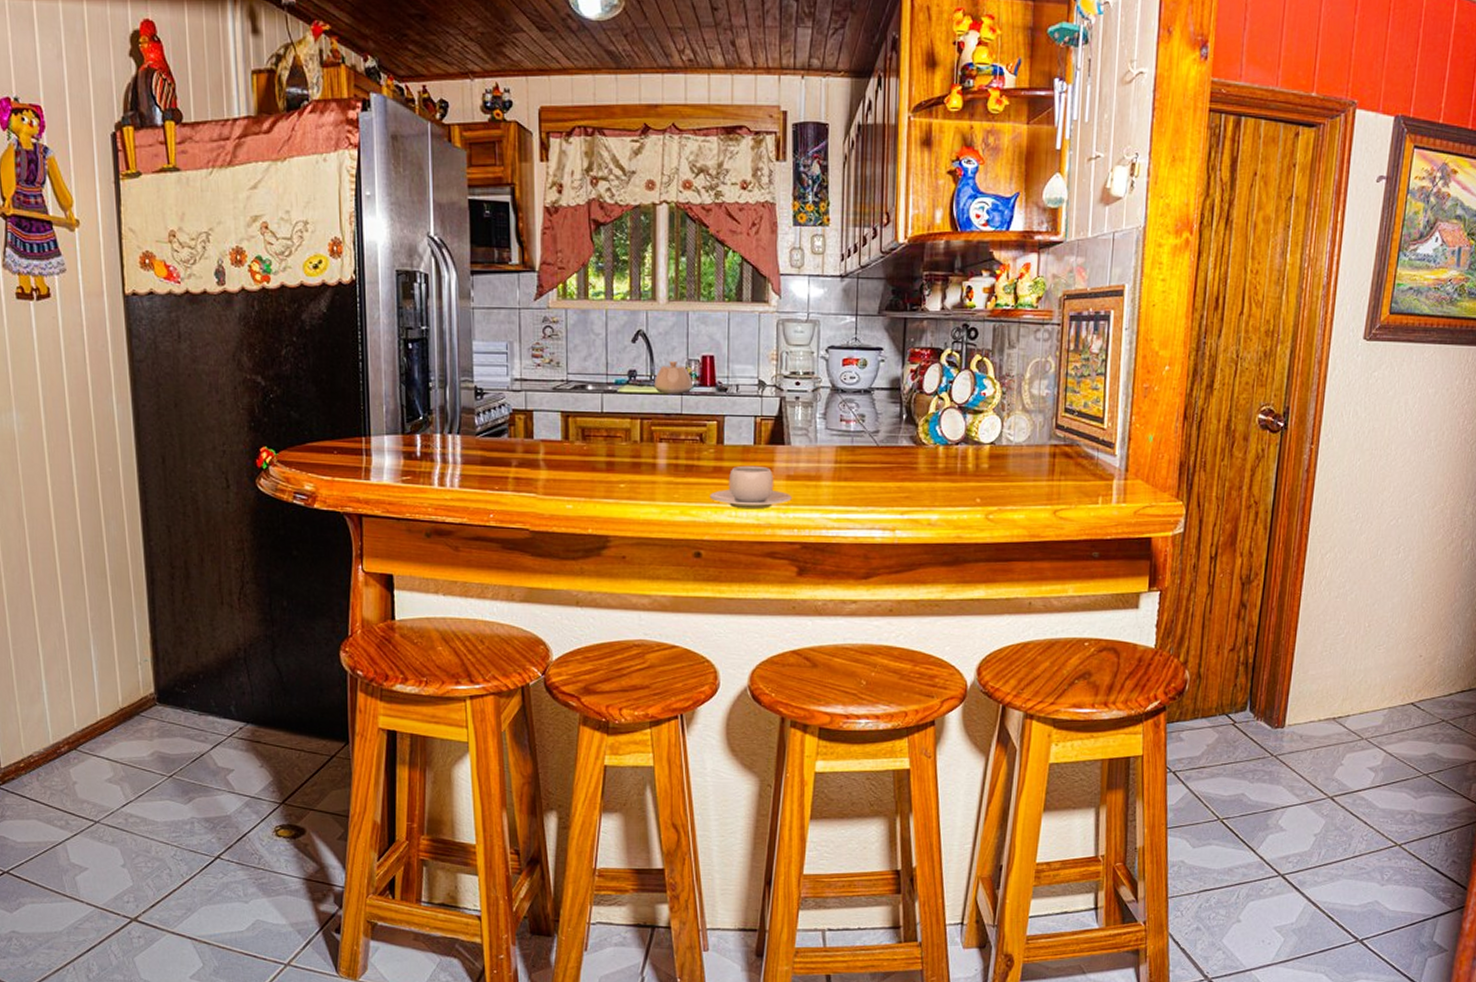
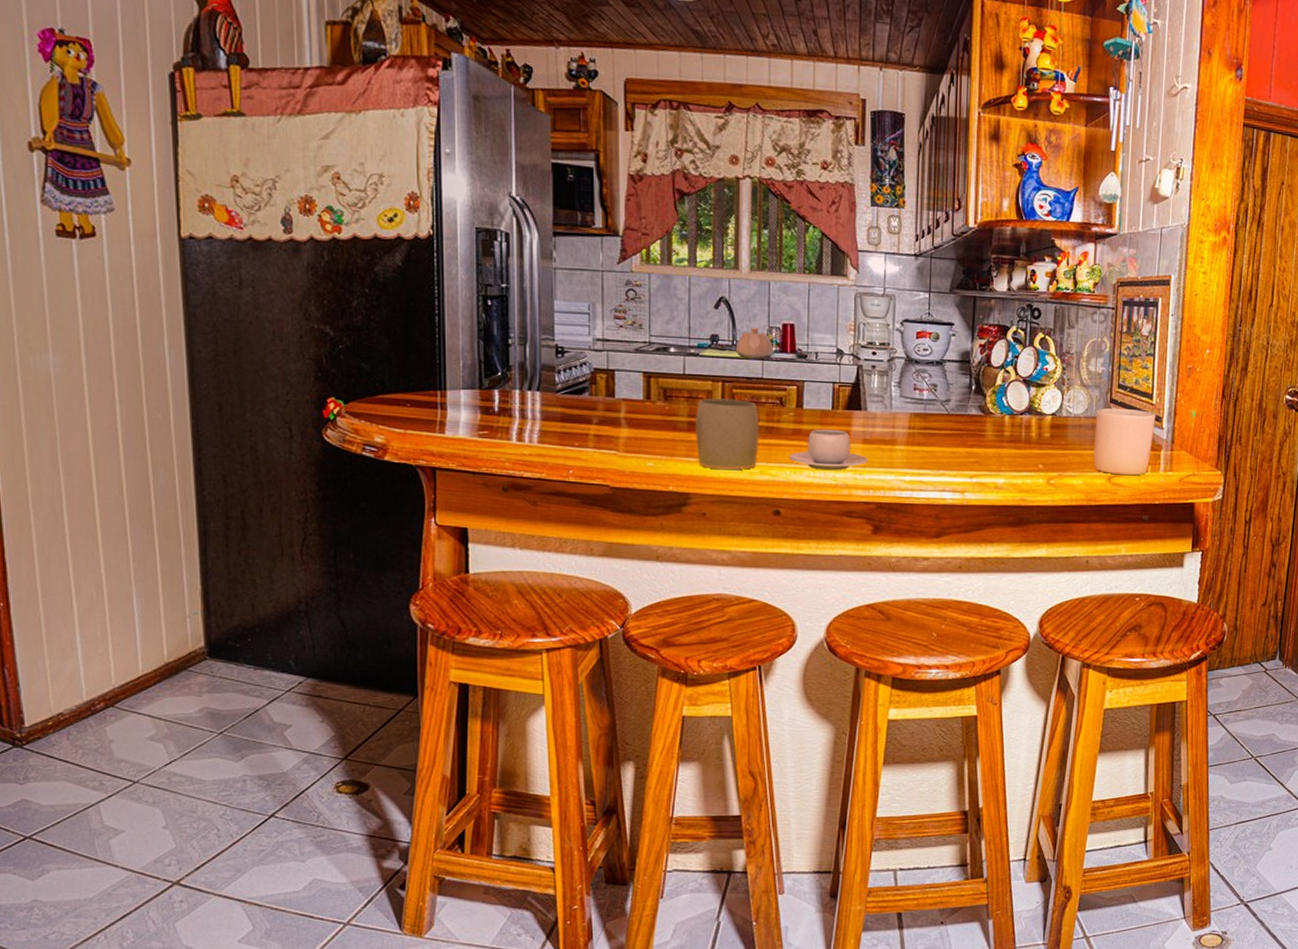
mug: none [614,436,679,511] -> present [696,398,759,471]
mug: none [1036,435,1107,509] -> present [1093,408,1156,476]

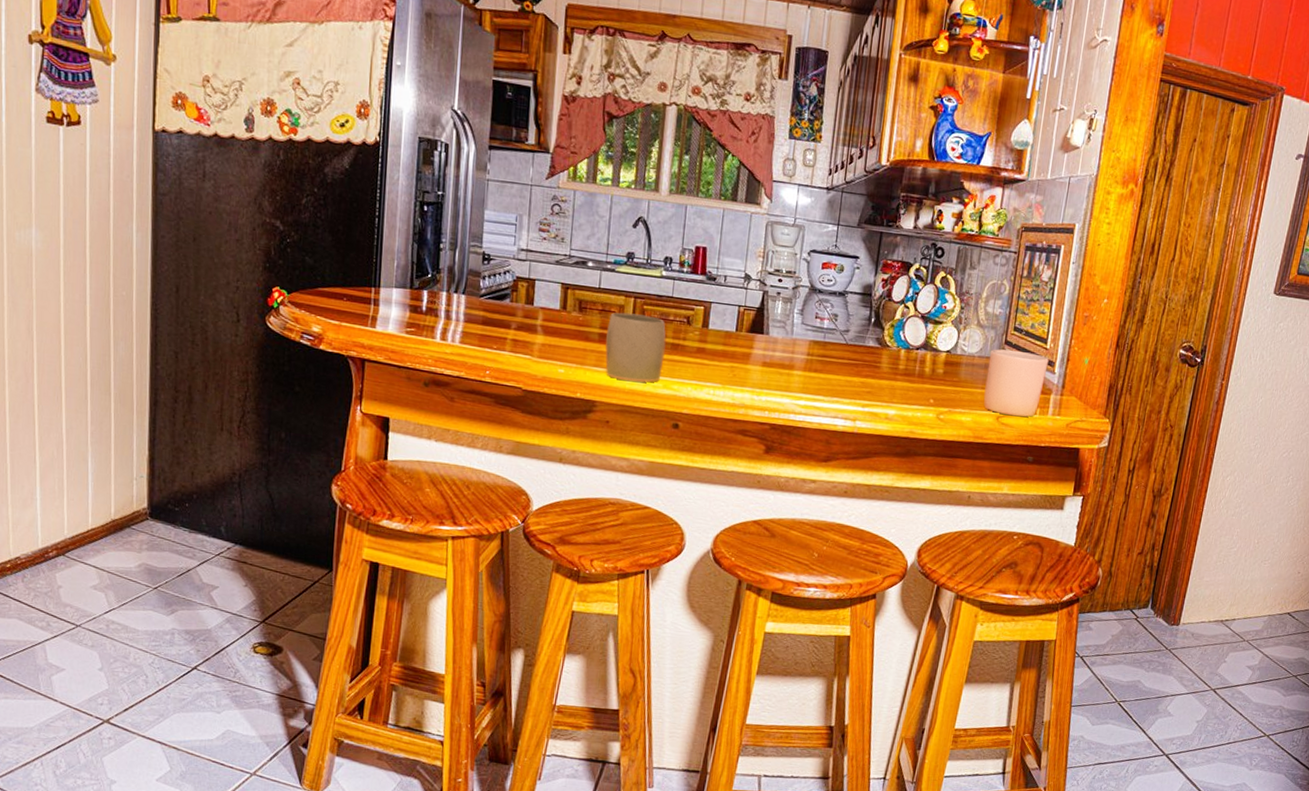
jar: present [735,326,774,360] -> none [649,247,686,280]
teacup: present [789,429,868,471] -> none [691,349,766,390]

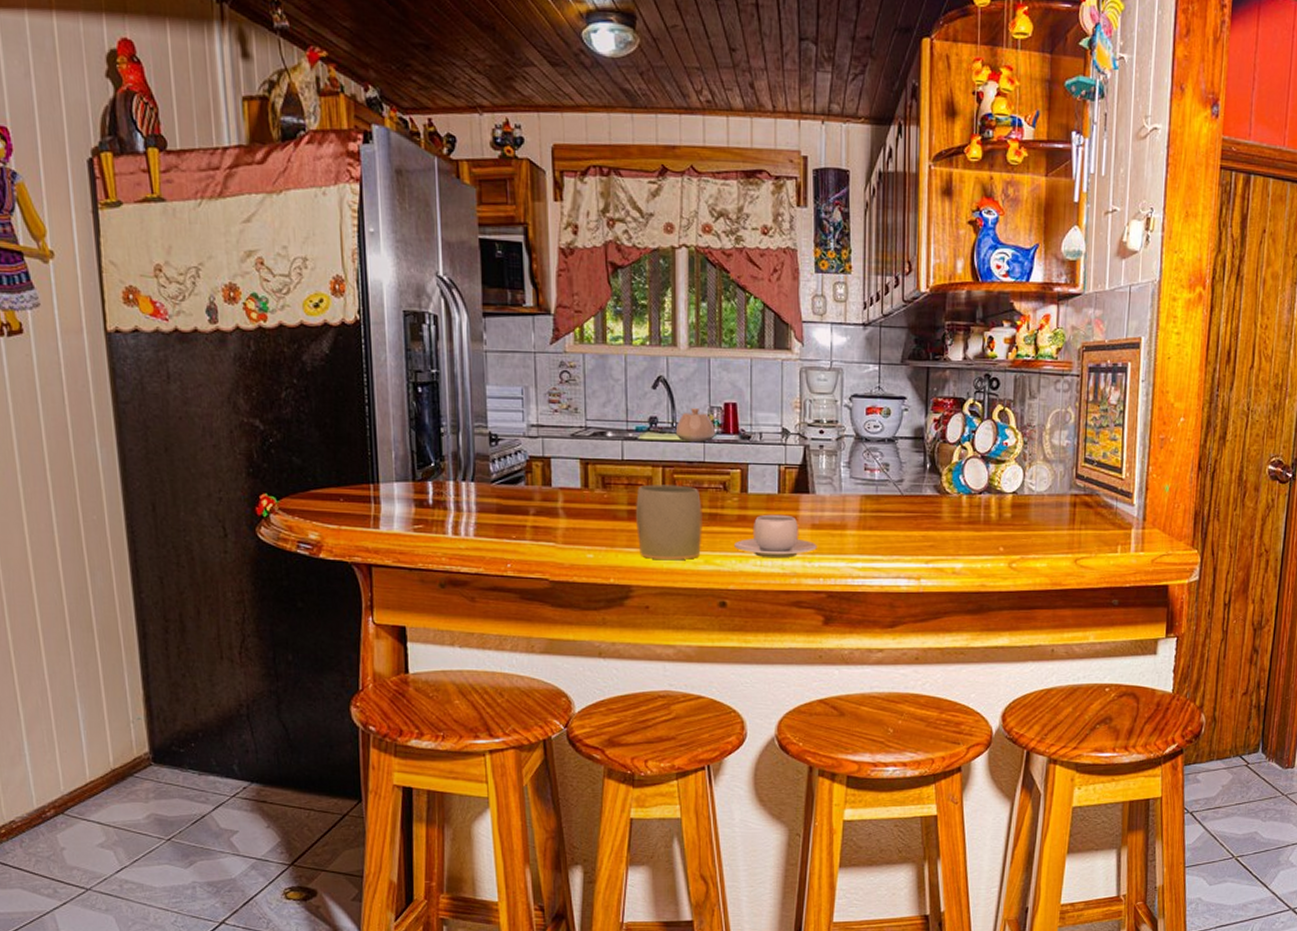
jar: none [649,247,686,280] -> present [675,407,716,442]
teacup: none [691,349,766,390] -> present [734,514,817,559]
mug: present [983,349,1049,417] -> none [1058,484,1126,557]

